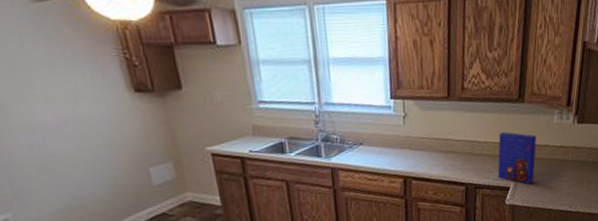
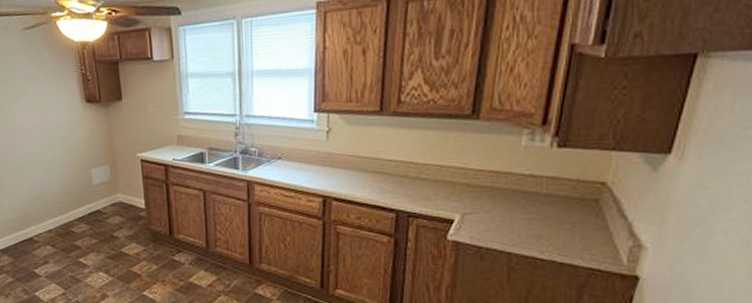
cereal box: present [497,132,537,185] -> none [438,153,496,219]

